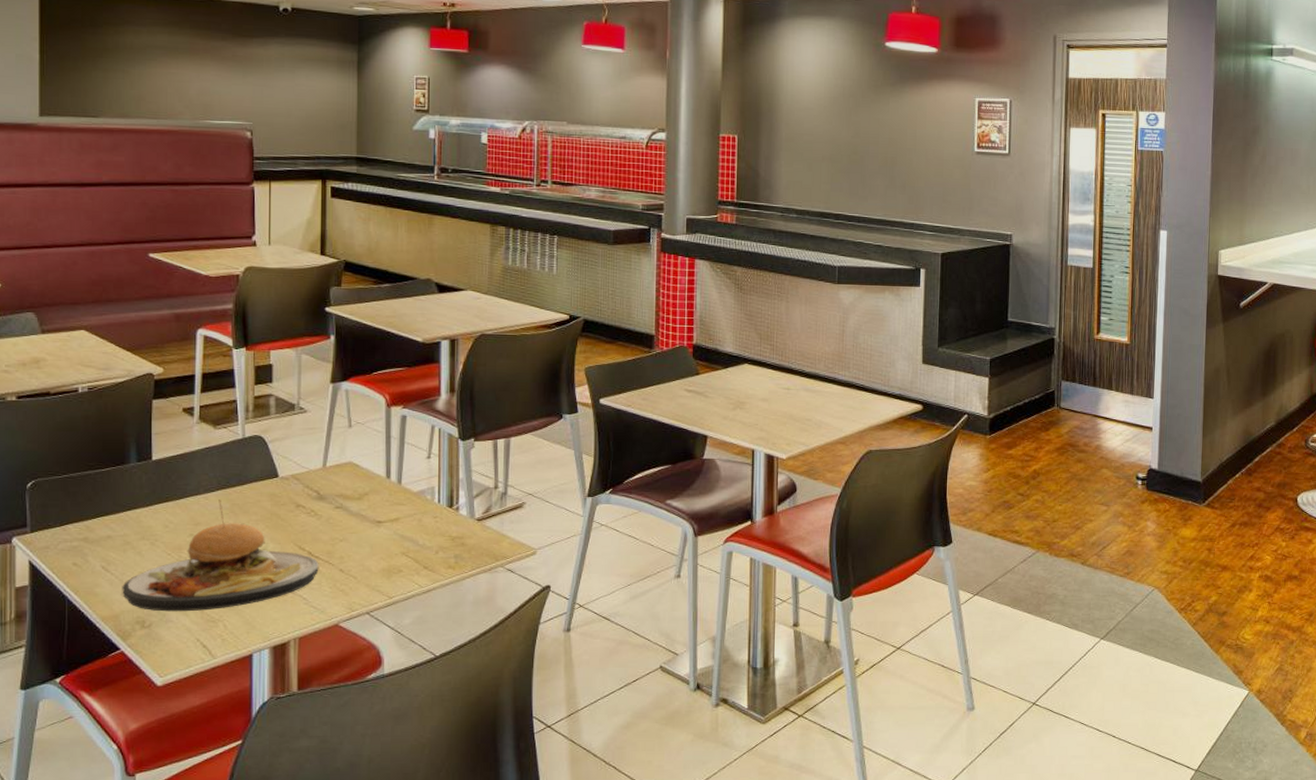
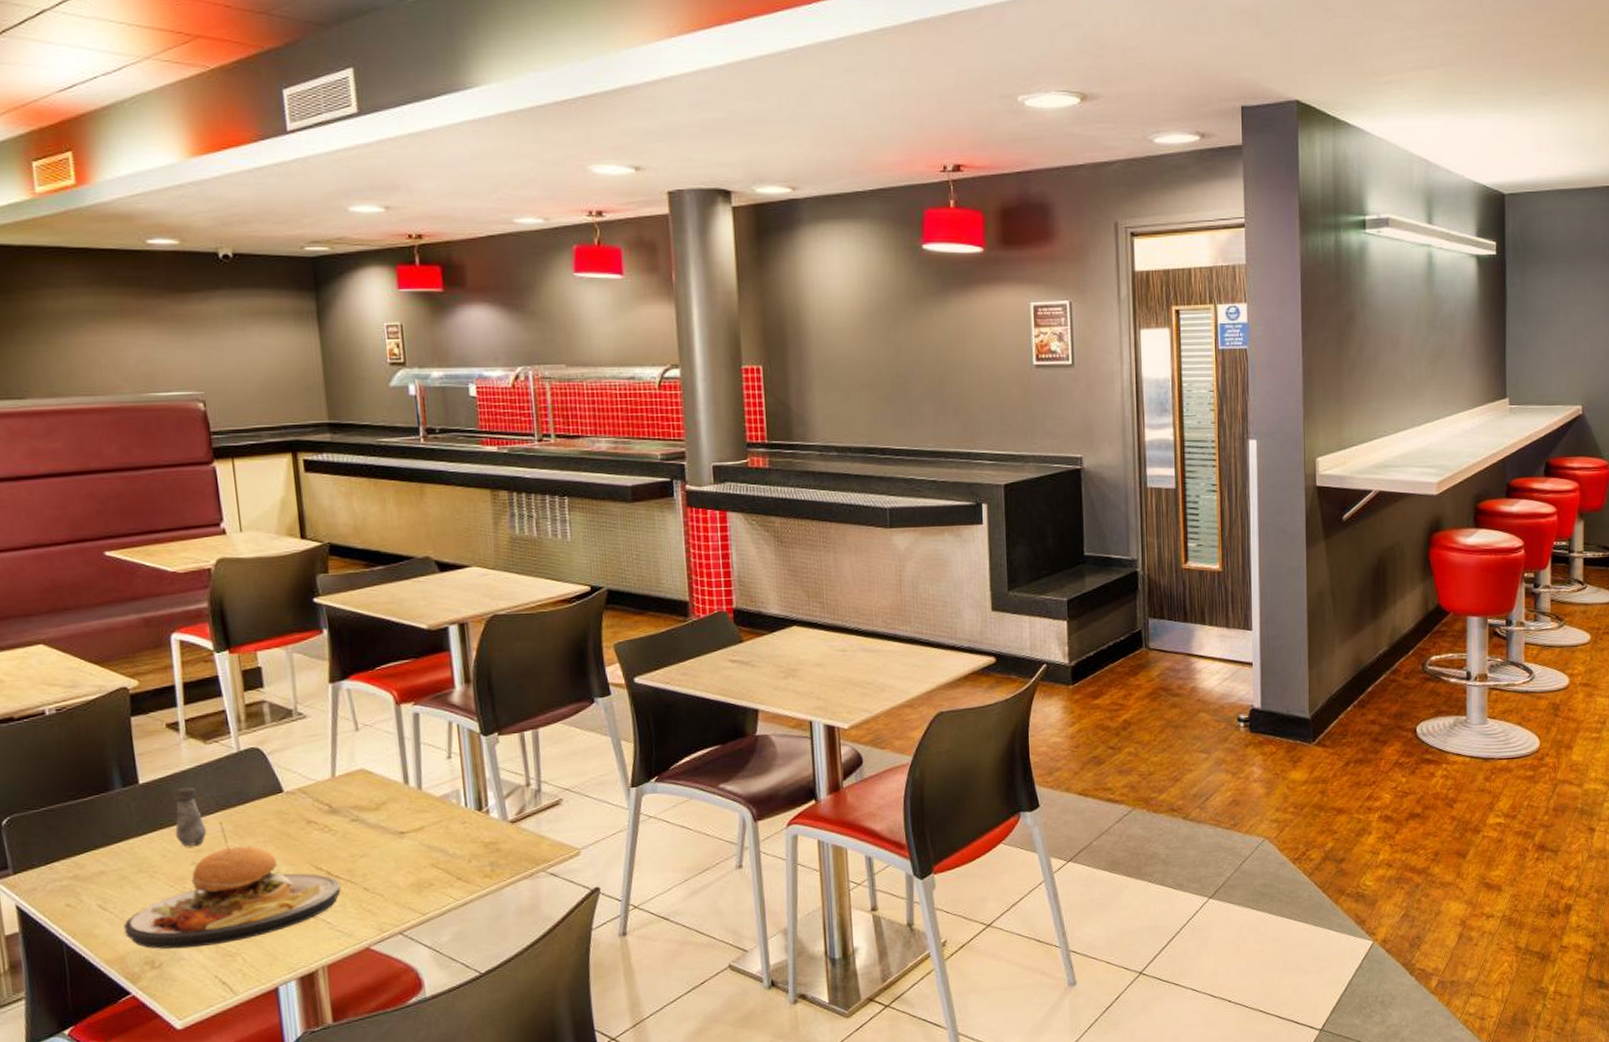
salt shaker: none [178,466,207,519] -> present [172,787,207,846]

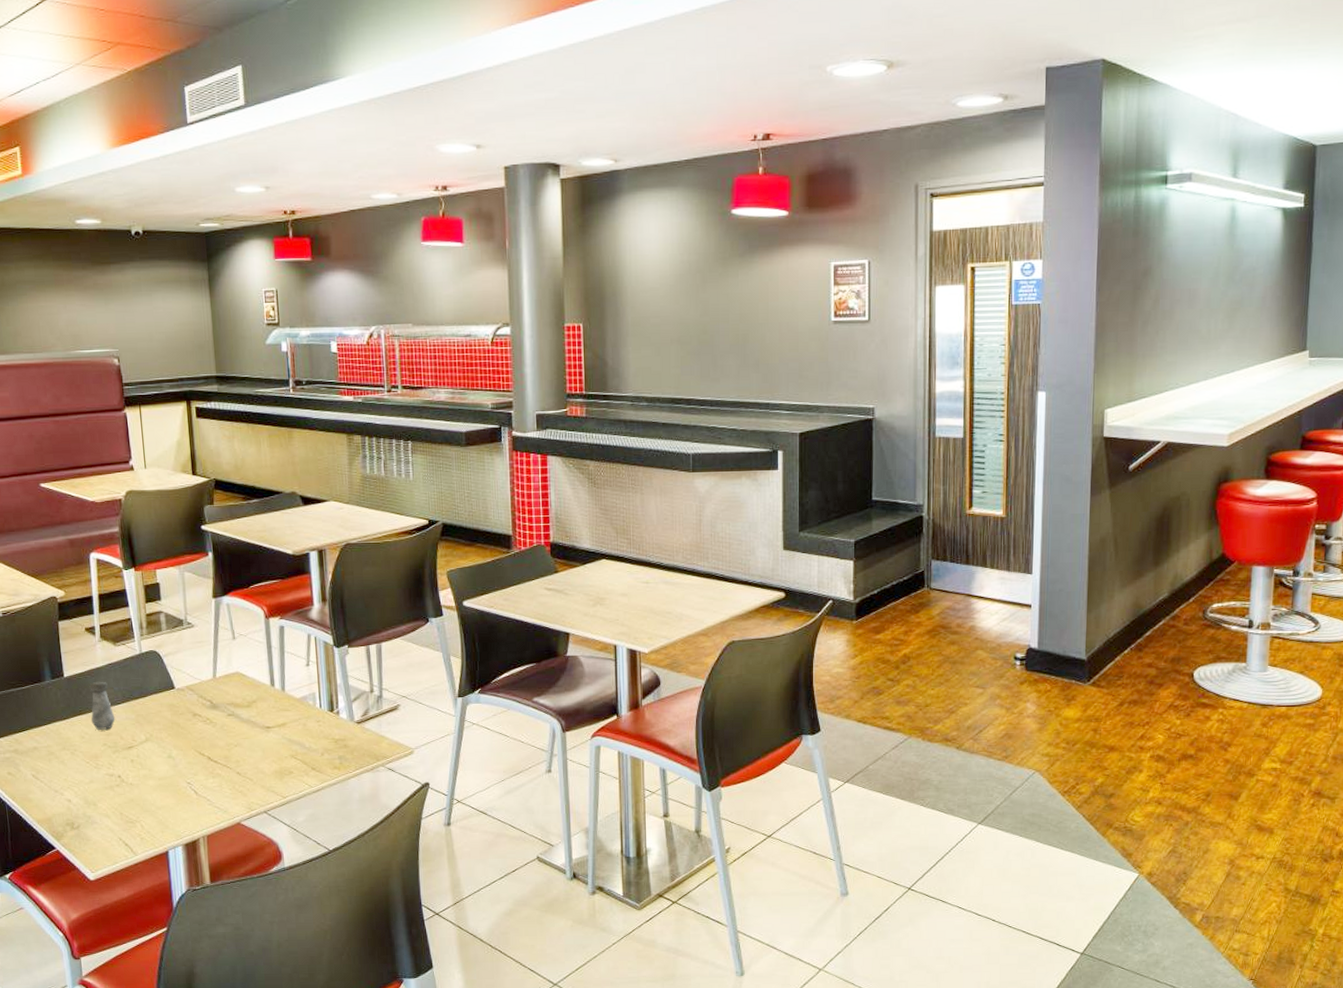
plate: present [124,822,341,949] -> none [51,711,219,814]

